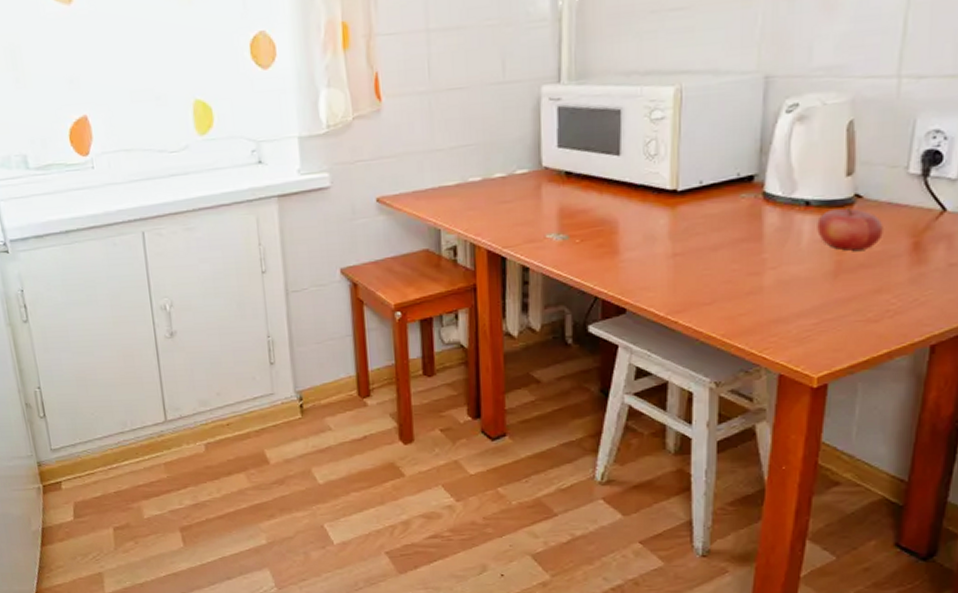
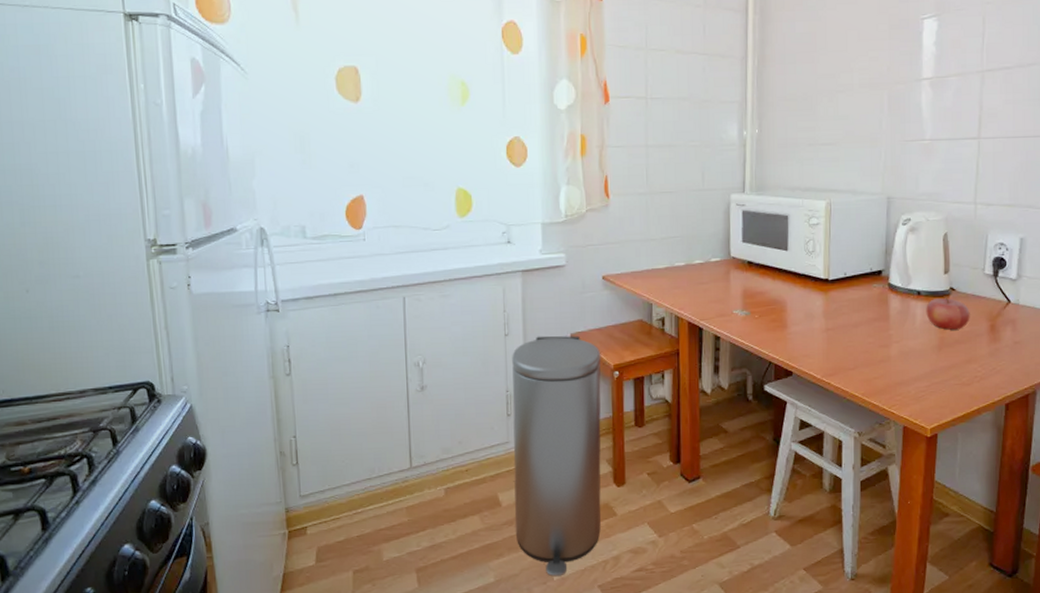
pedal bin: none [271,271,386,541] -> present [512,335,601,577]

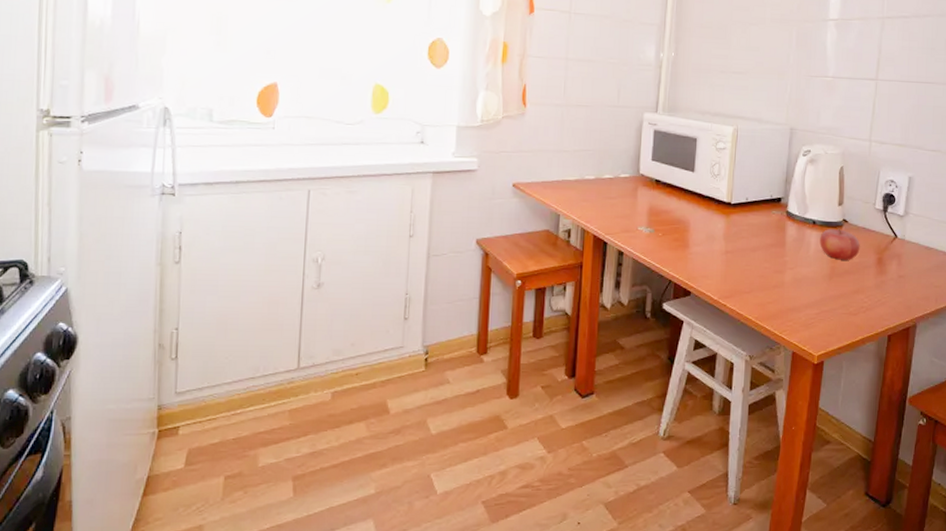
pedal bin: present [512,335,601,577] -> none [401,239,505,491]

